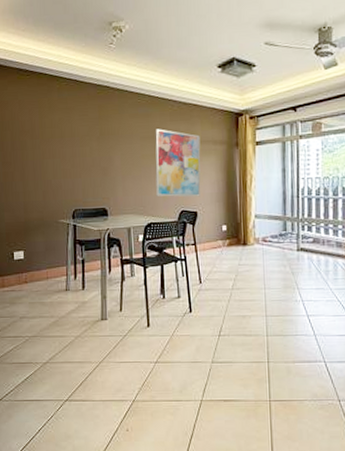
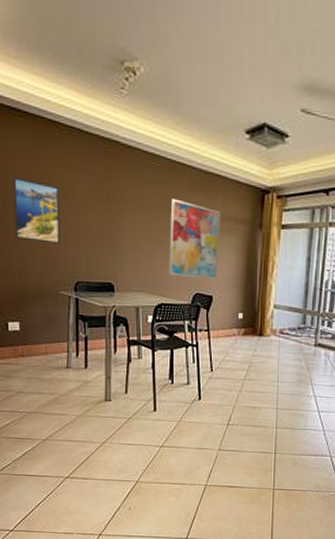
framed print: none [20,125,60,178] -> present [12,177,61,244]

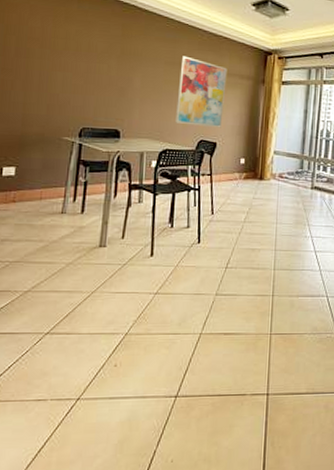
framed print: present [12,177,61,244] -> none [23,31,75,93]

